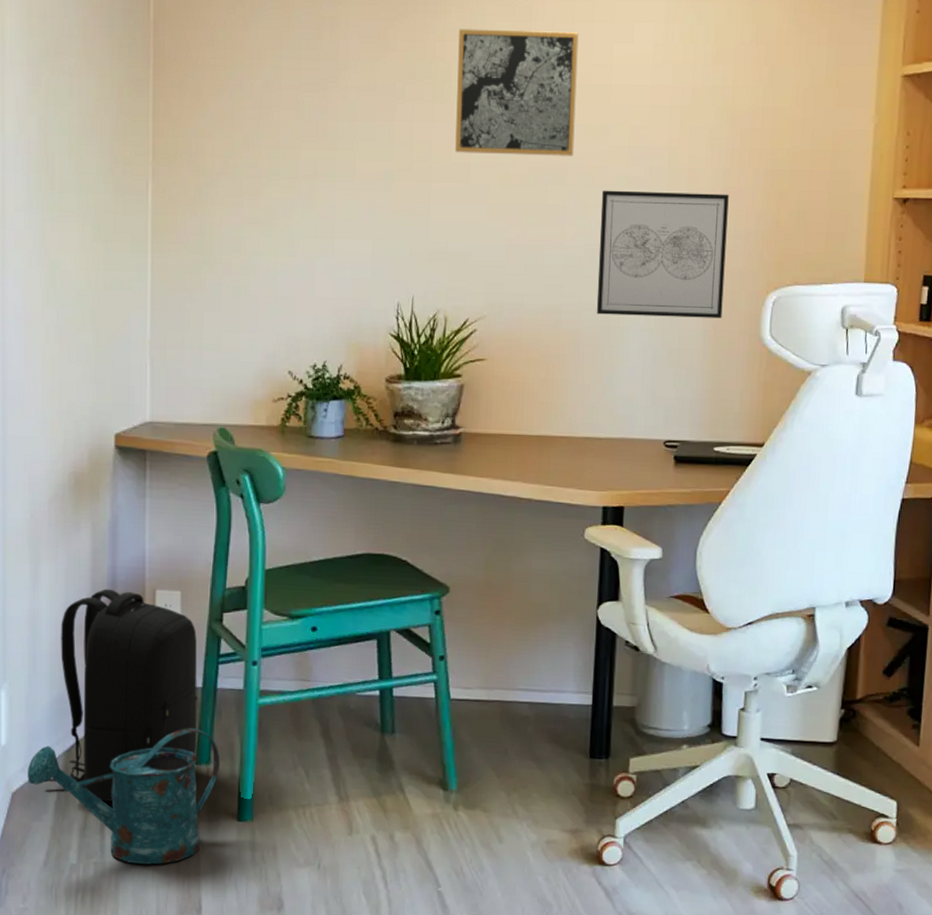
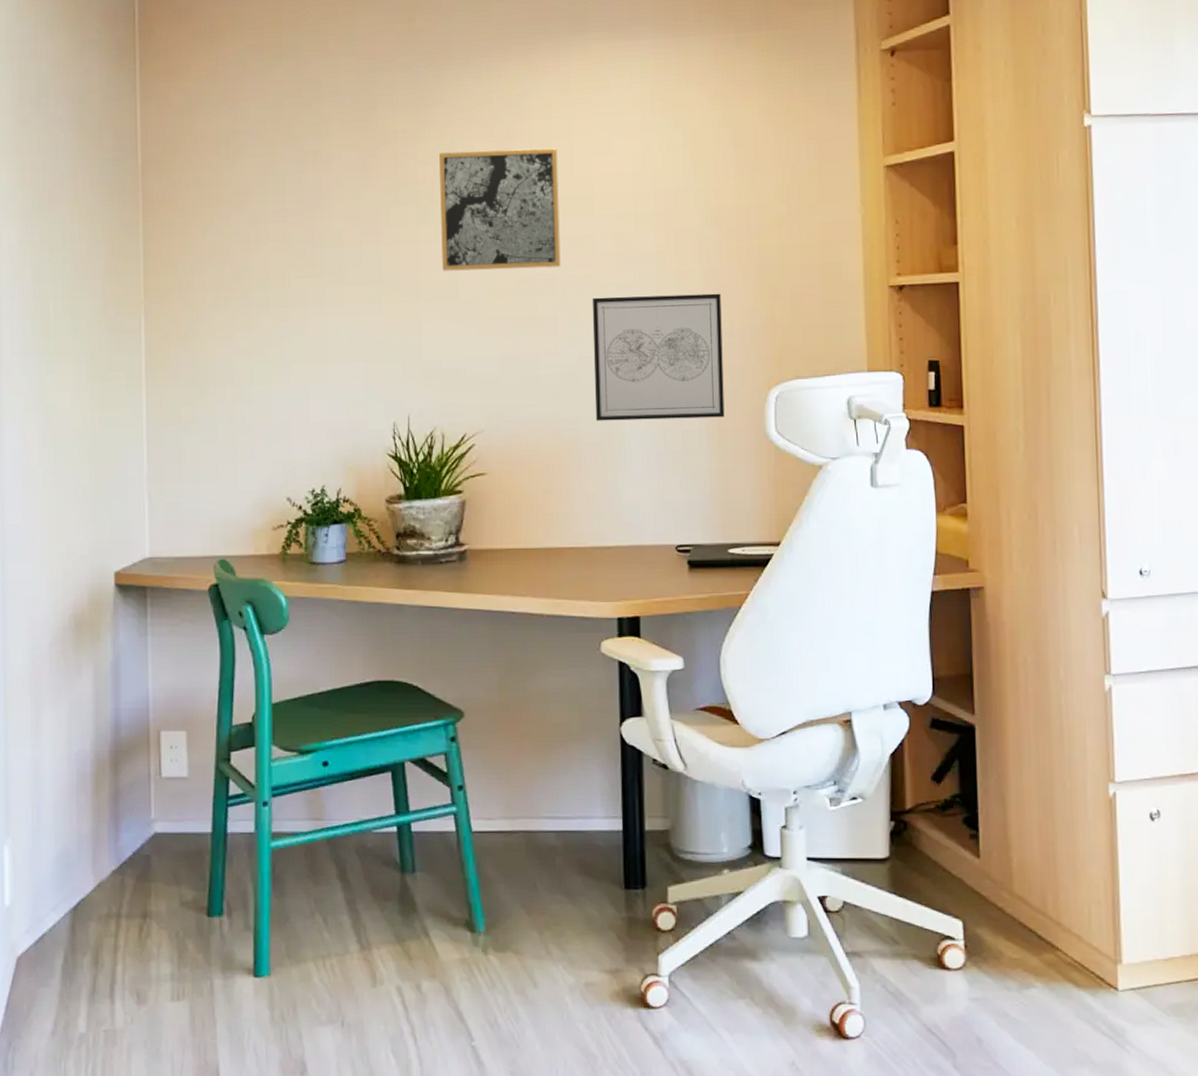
watering can: present [27,728,220,865] -> none [33,877,234,1031]
backpack: present [44,588,198,802] -> none [50,732,208,962]

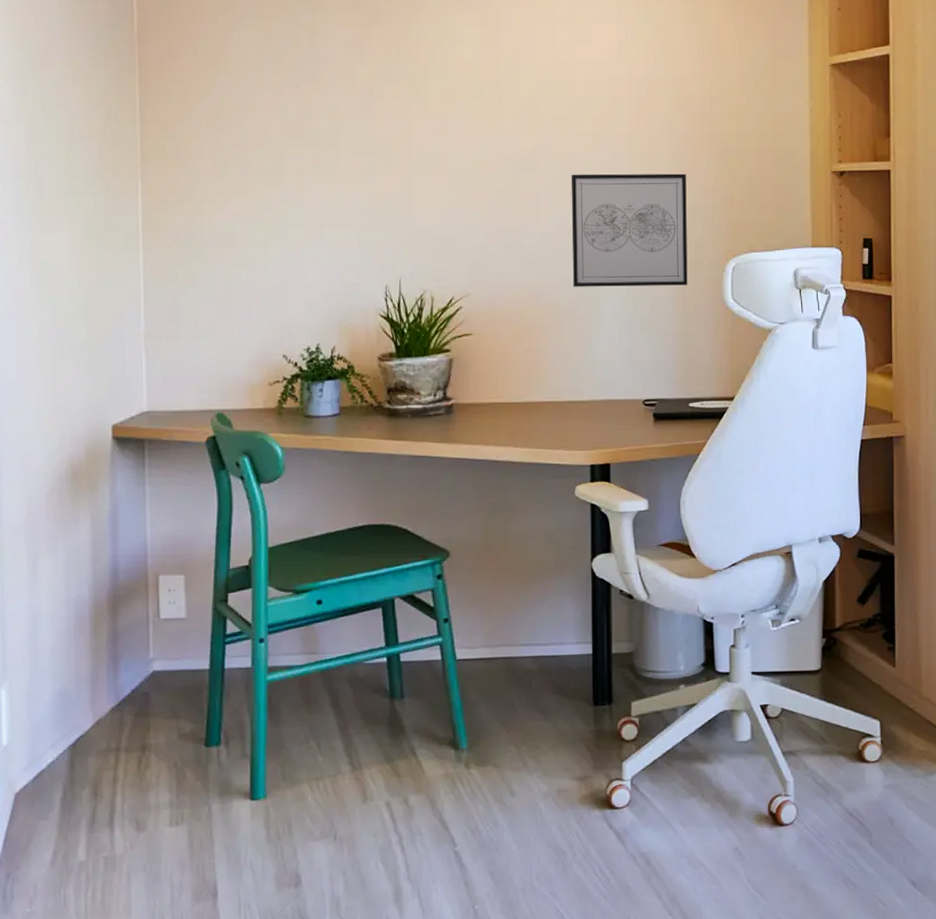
wall art: present [439,148,561,271] -> none [431,33,543,146]

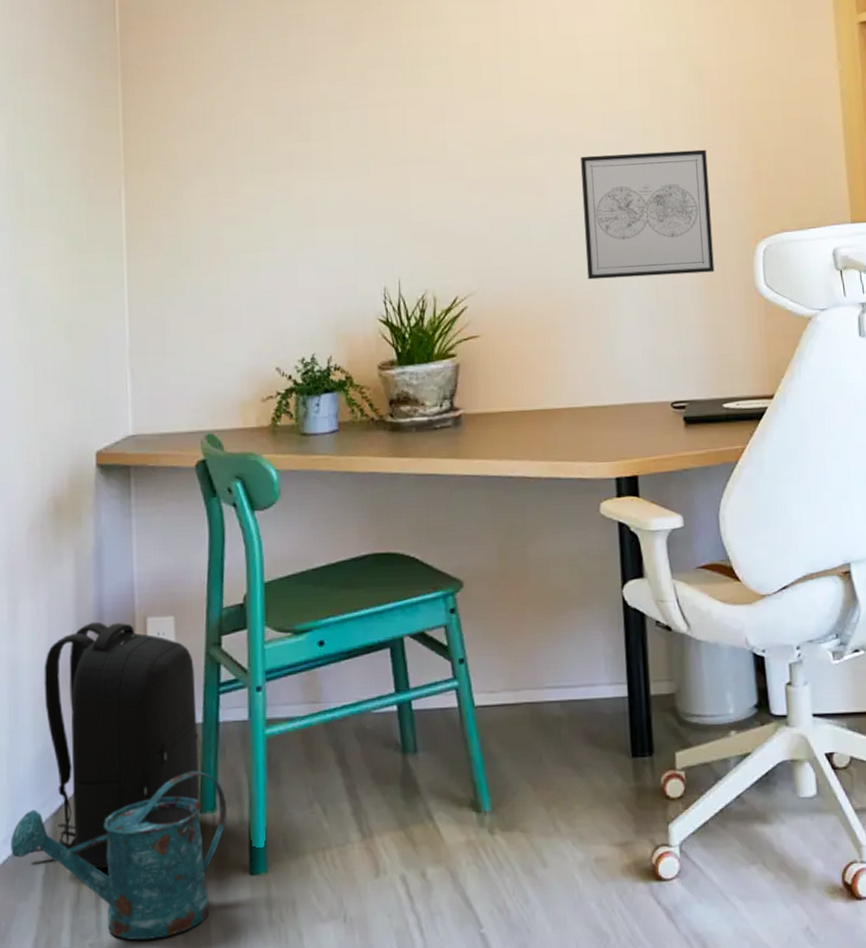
watering can: none [31,711,231,854] -> present [11,771,227,940]
backpack: none [49,578,206,793] -> present [30,621,200,868]

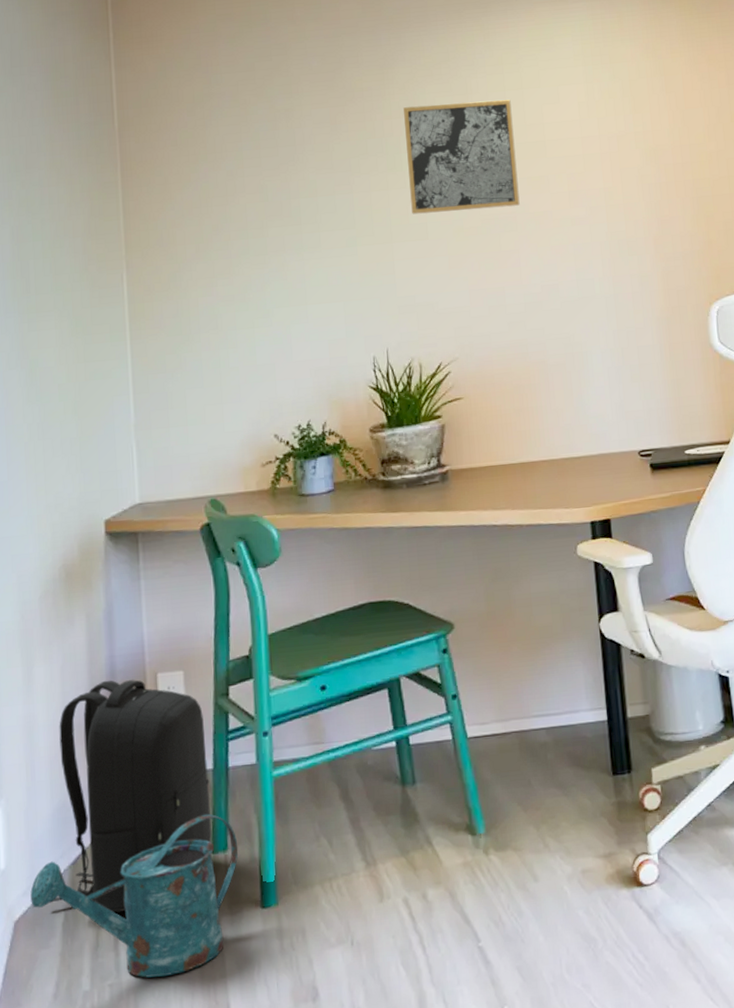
wall art: none [424,9,548,133] -> present [403,99,520,215]
wall art: present [580,149,715,280] -> none [549,222,674,343]

